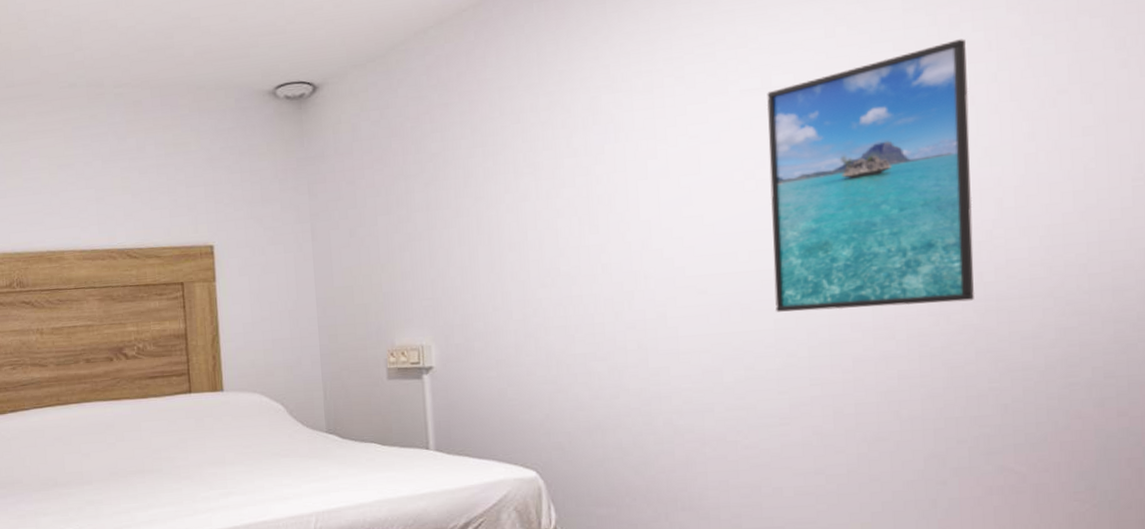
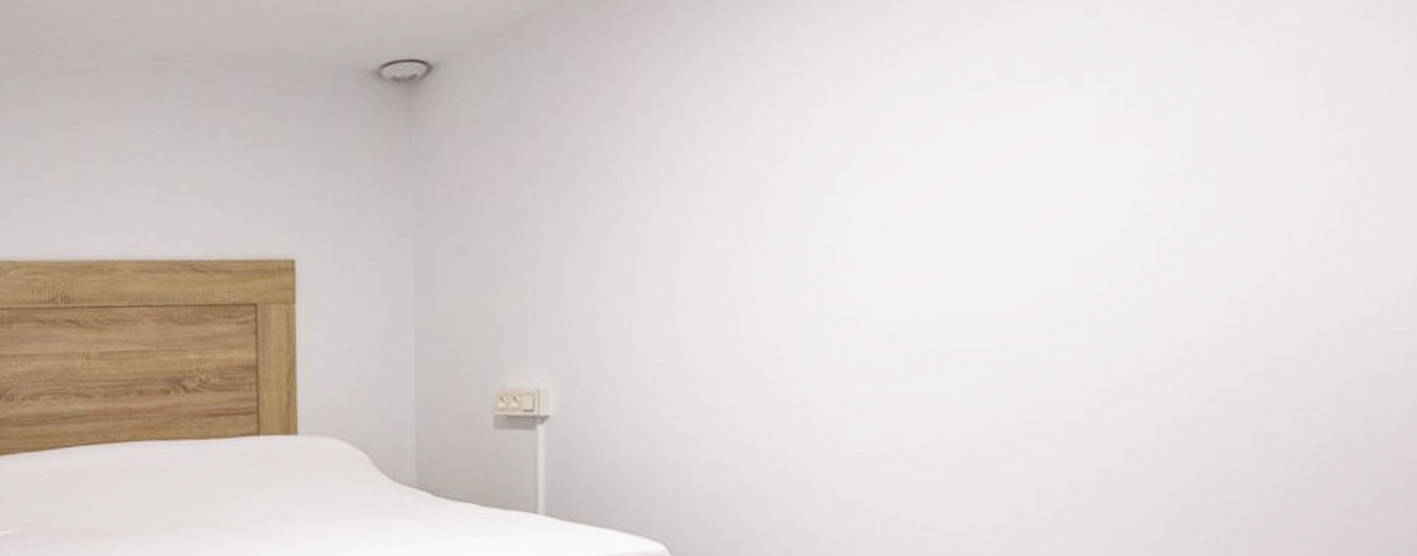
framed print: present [766,39,975,312] -> none [981,21,1273,366]

